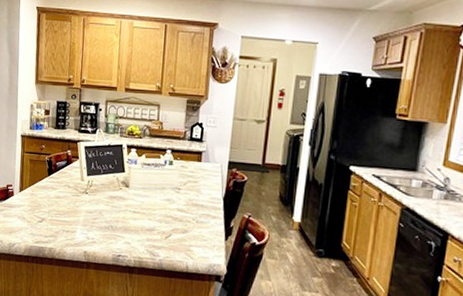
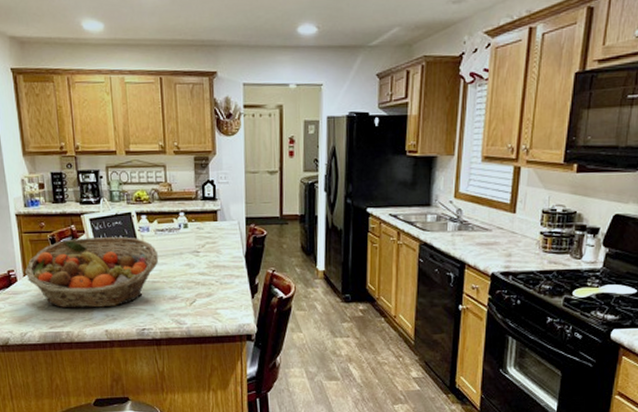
fruit basket: none [21,163,142,231] -> present [24,237,159,309]

